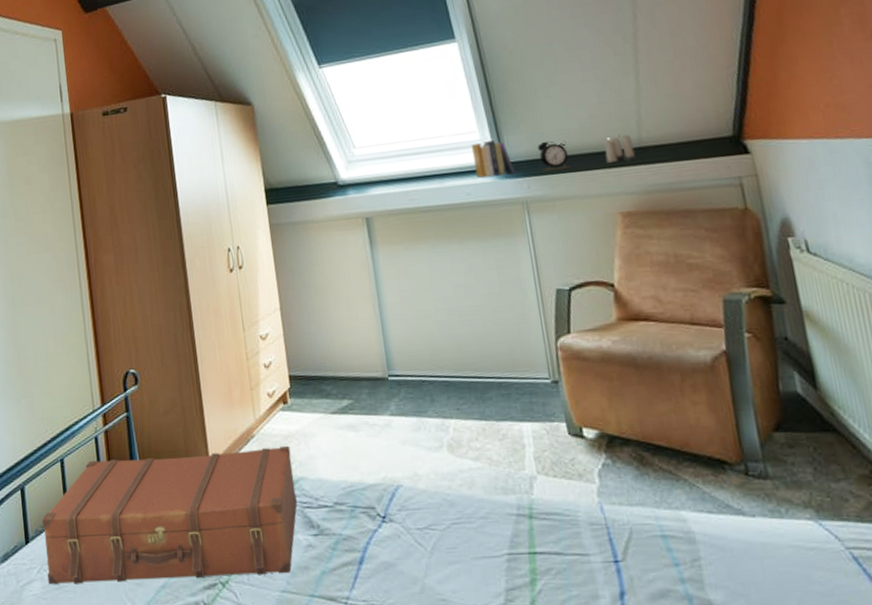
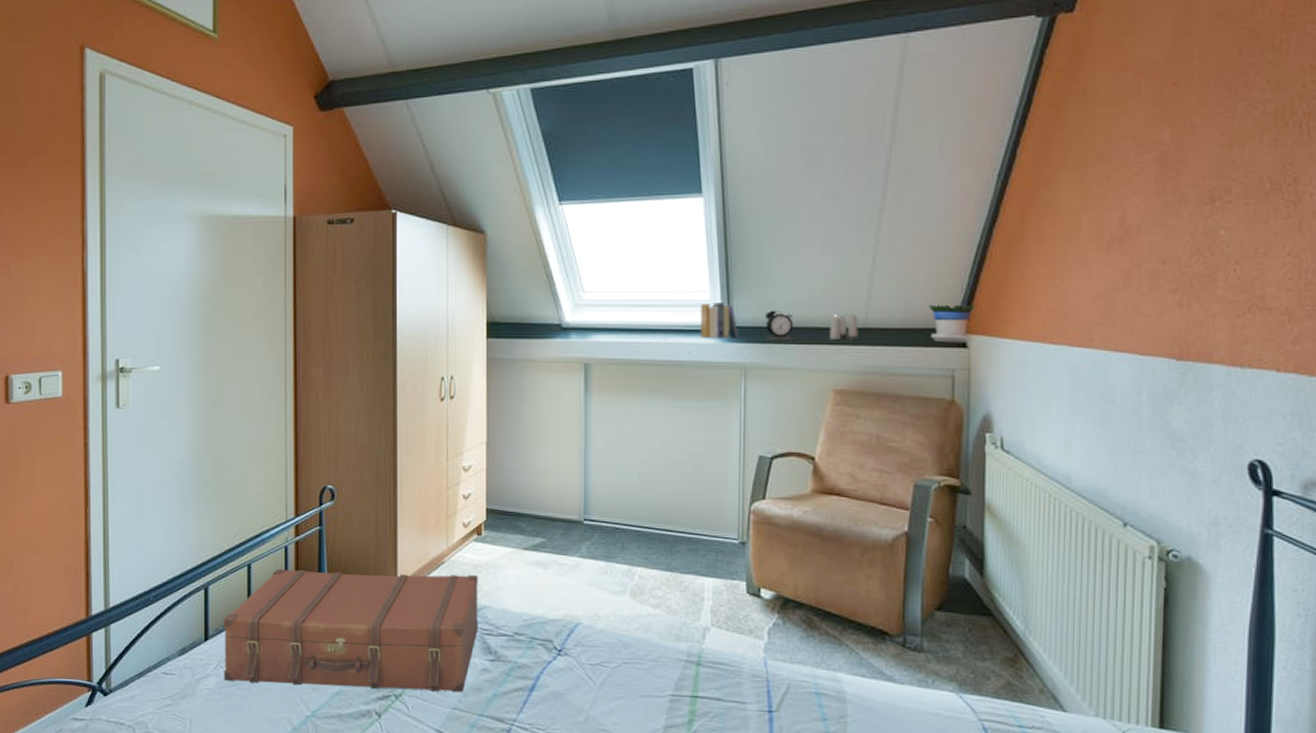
flowerpot: none [701,110,753,153] -> present [928,304,976,343]

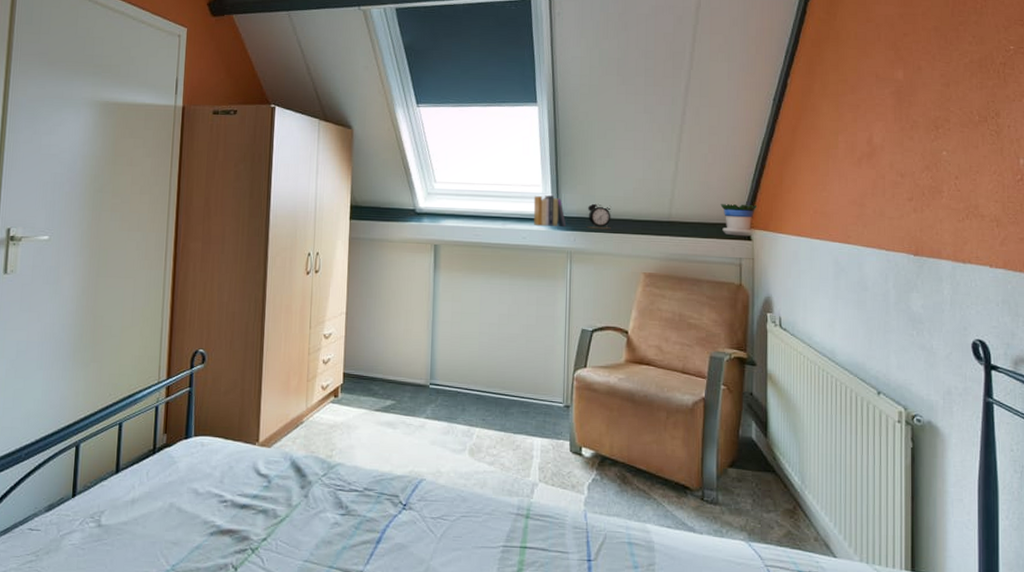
suitcase: present [223,568,478,693] -> none [88,427,334,546]
candle: present [829,312,858,341] -> none [640,207,664,232]

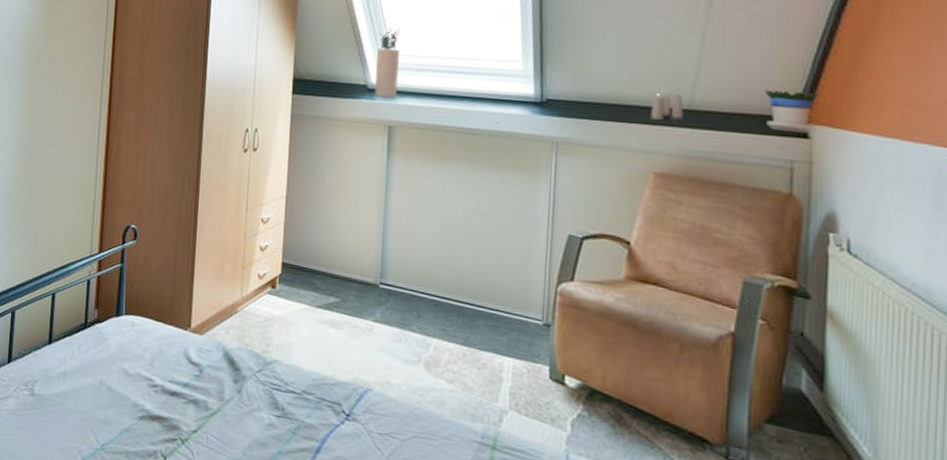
vase: none [422,159,442,221] -> present [375,28,399,99]
books: present [533,195,567,228] -> none [510,73,552,113]
alarm clock: present [586,202,612,230] -> none [578,83,612,117]
candle: none [640,207,664,232] -> present [650,91,684,123]

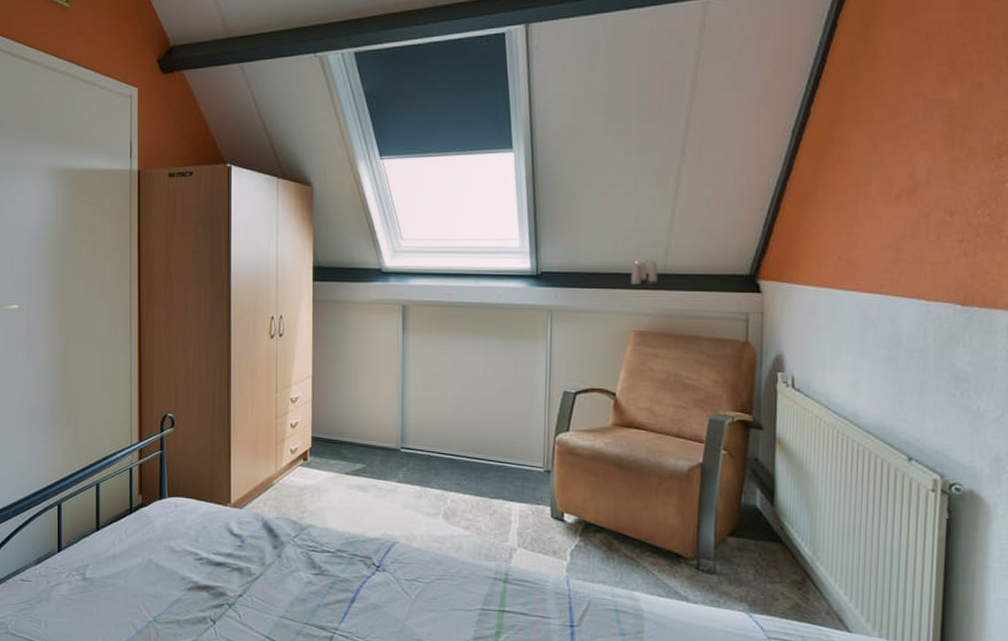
vase: present [375,28,399,99] -> none [389,215,409,280]
flowerpot: present [764,90,820,134] -> none [725,252,769,289]

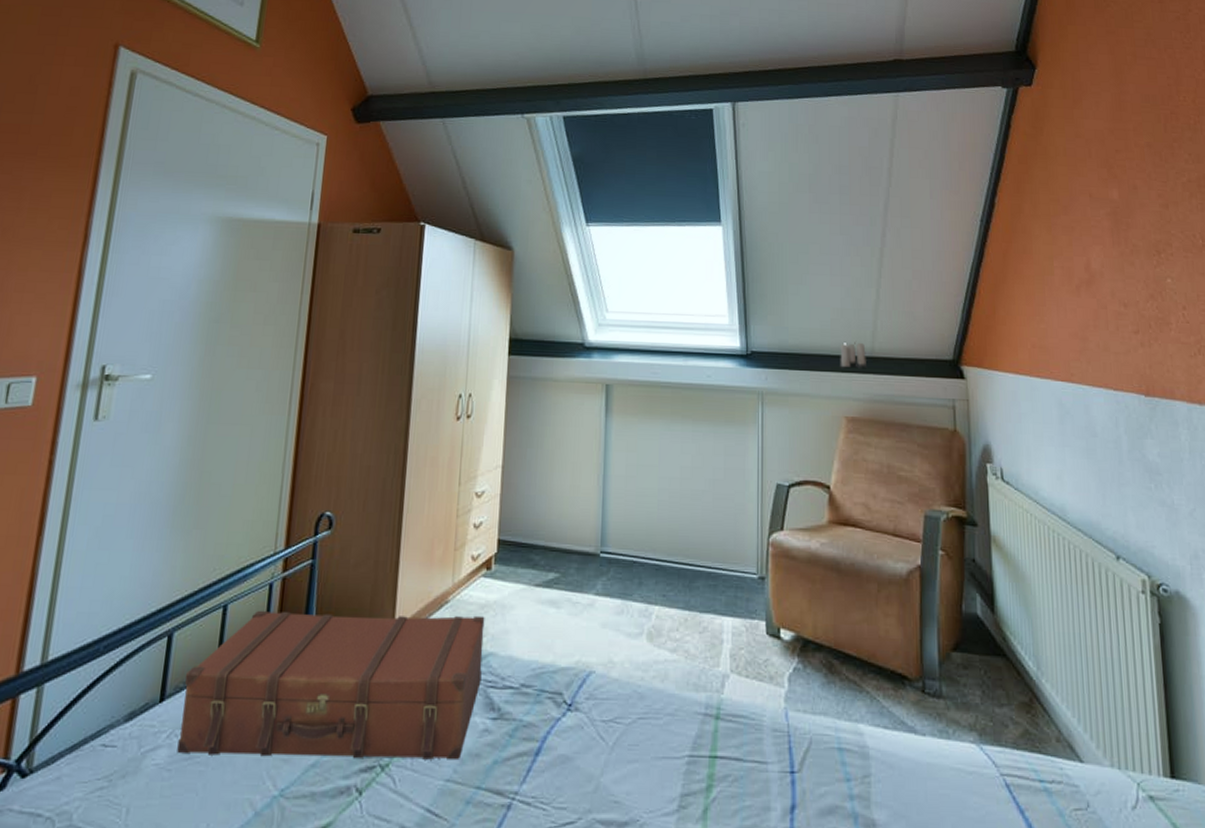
suitcase: none [74,488,304,603] -> present [177,610,485,760]

